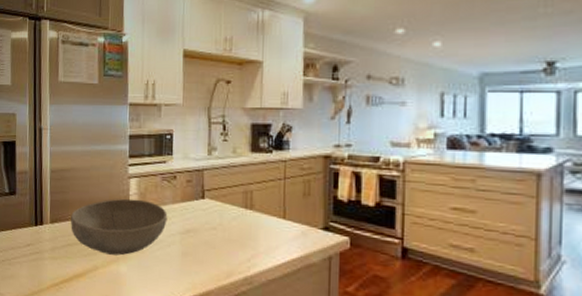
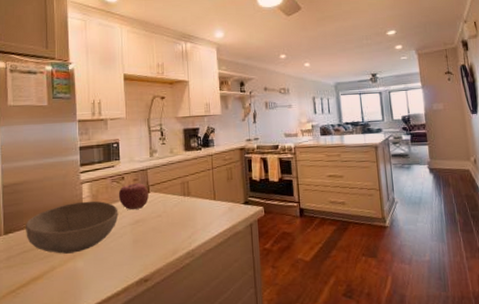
apple: none [168,185,203,217] -> present [118,183,149,210]

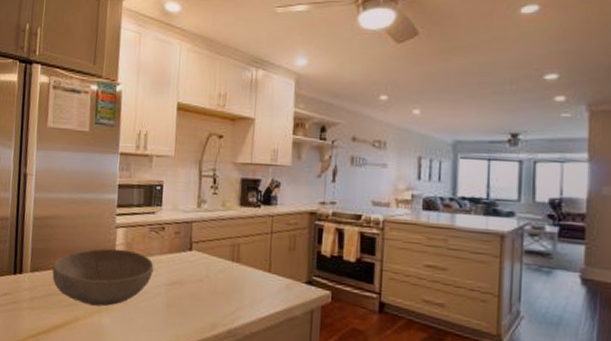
apple: present [118,183,149,210] -> none [155,236,191,269]

